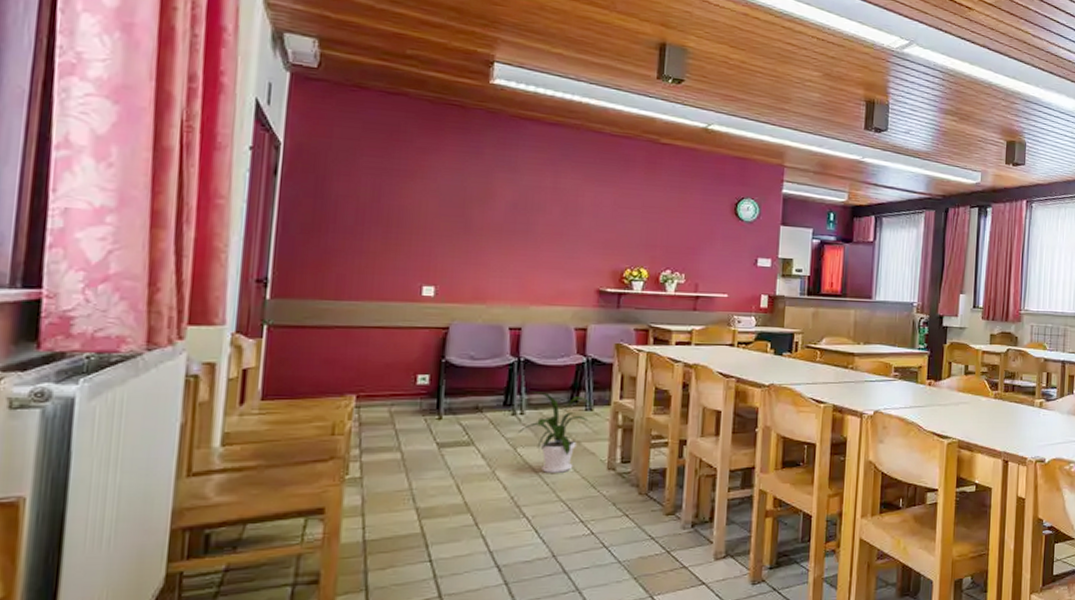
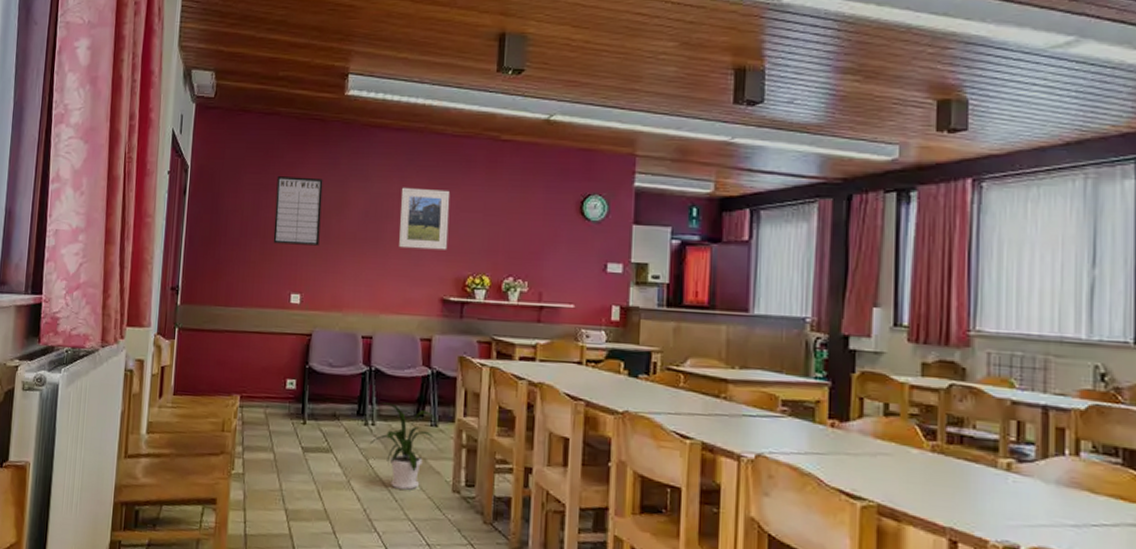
writing board: none [399,162,463,237] -> present [273,176,323,246]
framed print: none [551,181,608,244] -> present [398,187,450,250]

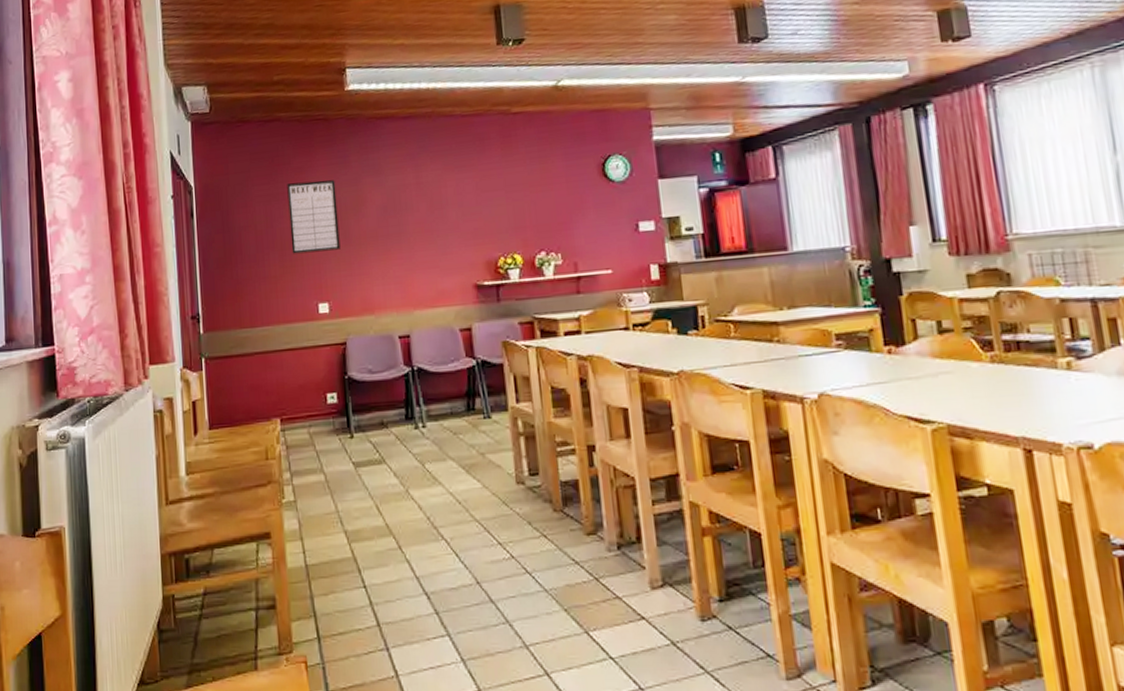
house plant: present [369,402,439,490] -> none [422,401,492,490]
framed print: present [398,187,450,250] -> none [417,172,474,239]

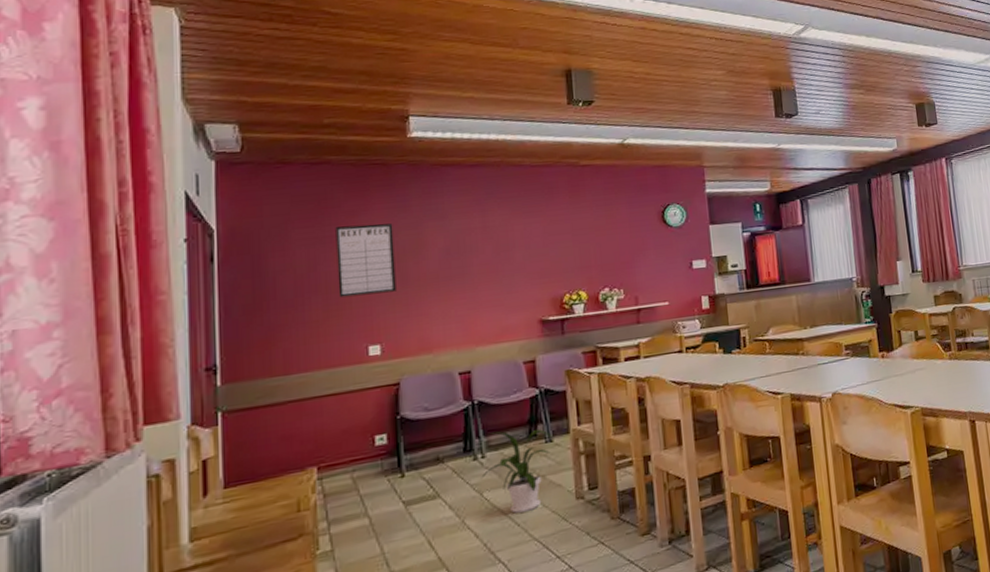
house plant: none [422,401,492,490] -> present [481,429,554,514]

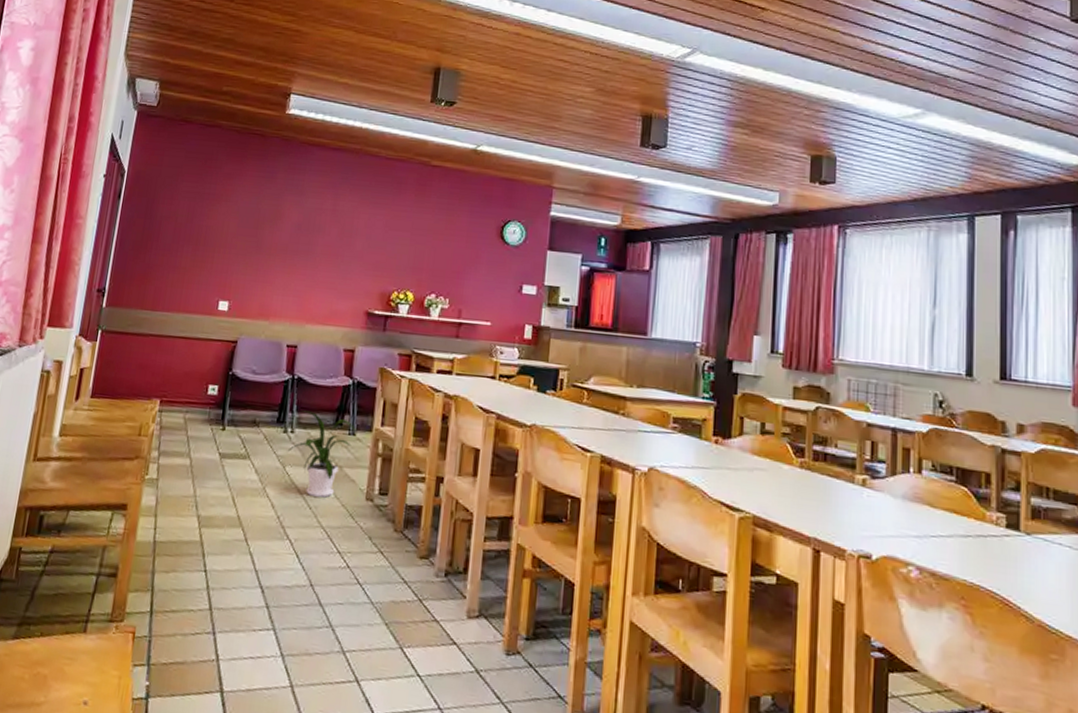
writing board: present [335,223,397,298] -> none [205,186,259,255]

